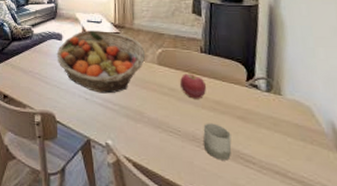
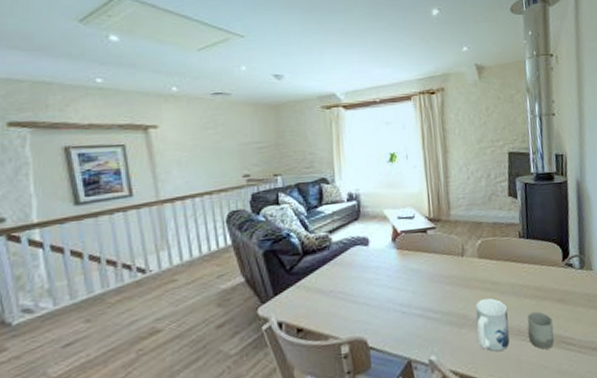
fruit basket: present [56,30,146,94] -> none [363,227,465,303]
mug: none [151,102,184,152] -> present [476,298,510,352]
apple: present [180,73,207,99] -> none [502,262,528,290]

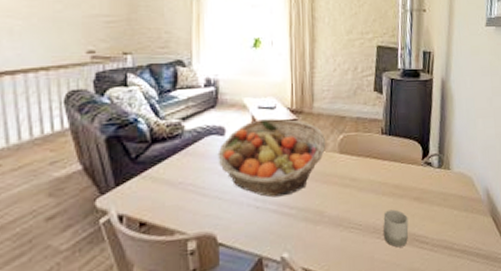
fruit basket: none [363,227,465,303] -> present [218,118,326,197]
mug: present [476,298,510,352] -> none [332,195,365,250]

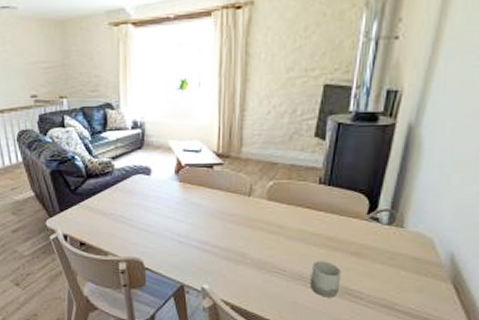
fruit basket: present [218,118,326,197] -> none [144,162,254,235]

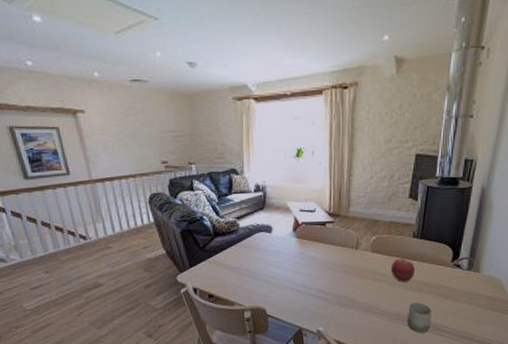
apple: none [291,209,322,236] -> present [391,259,416,282]

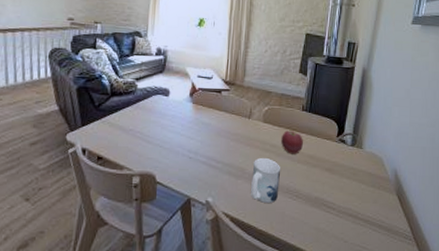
mug: none [362,288,391,331] -> present [251,158,280,204]
cup: present [408,302,432,333] -> none [295,176,319,209]

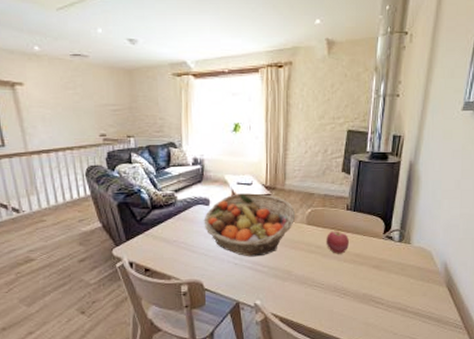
fruit basket: none [162,86,253,152] -> present [204,193,296,257]
mug: present [251,158,280,204] -> none [298,260,327,303]

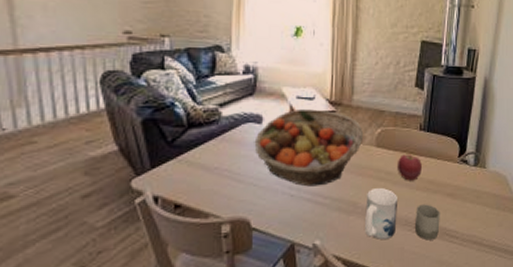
mug: none [298,260,327,303] -> present [365,188,397,240]
cup: none [343,274,366,305] -> present [415,204,440,241]

